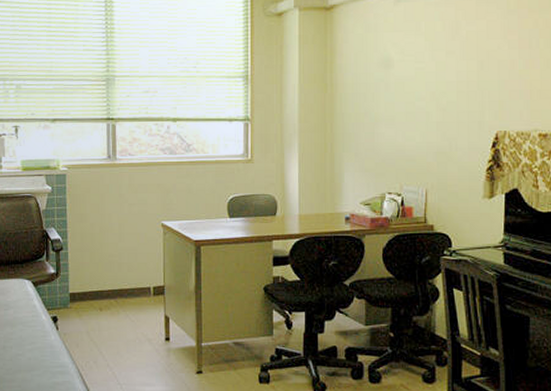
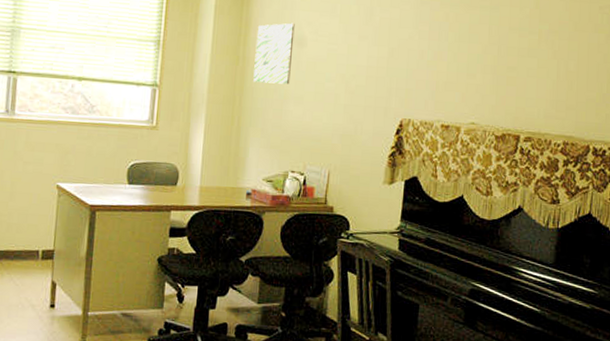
wall art: none [342,45,380,108] -> present [253,23,295,85]

